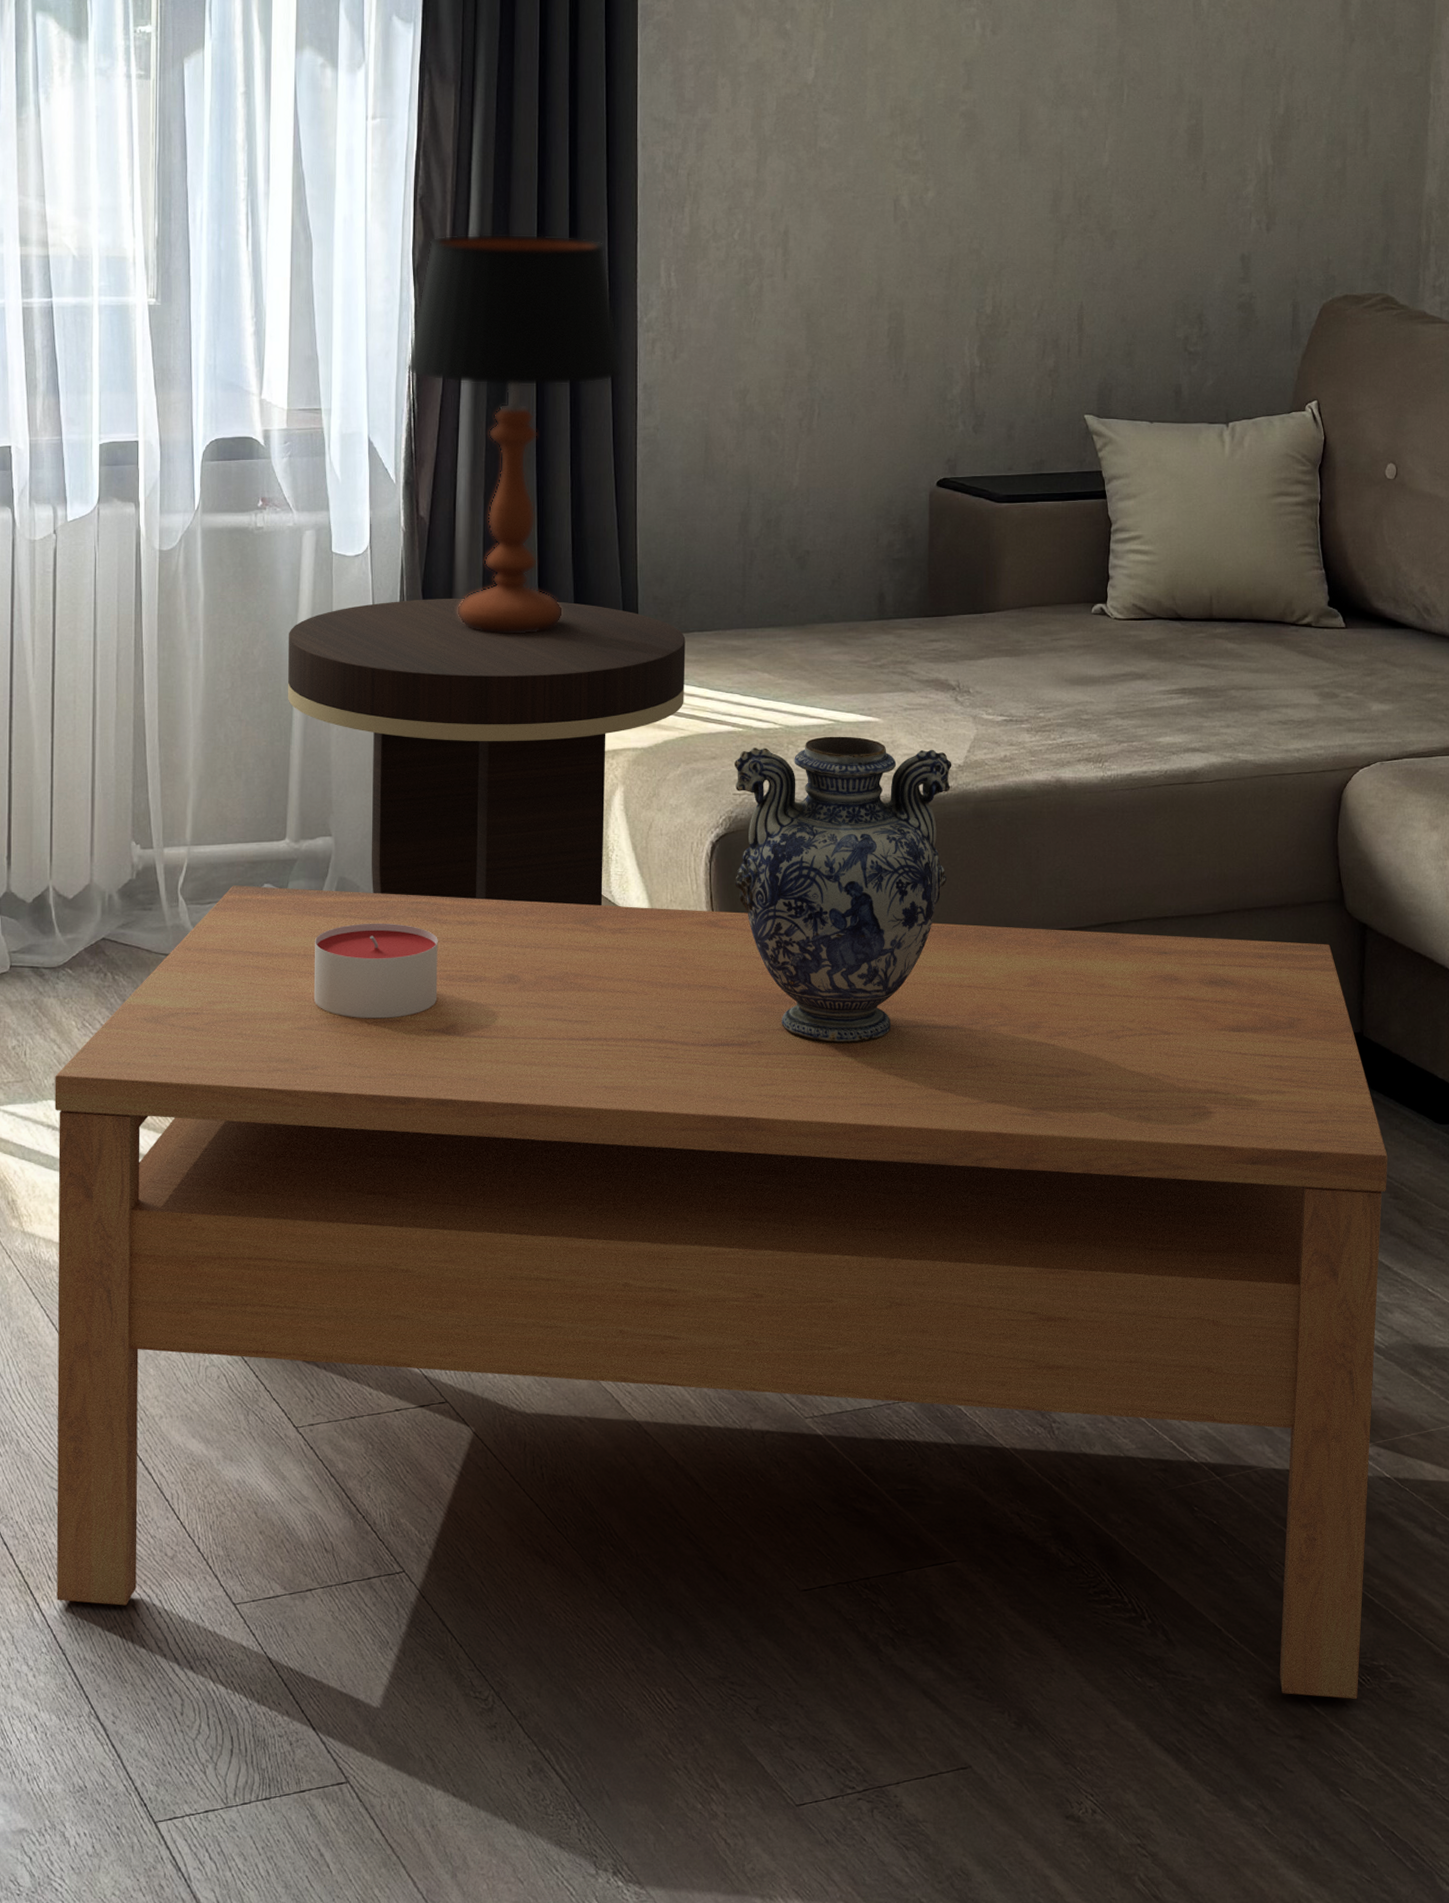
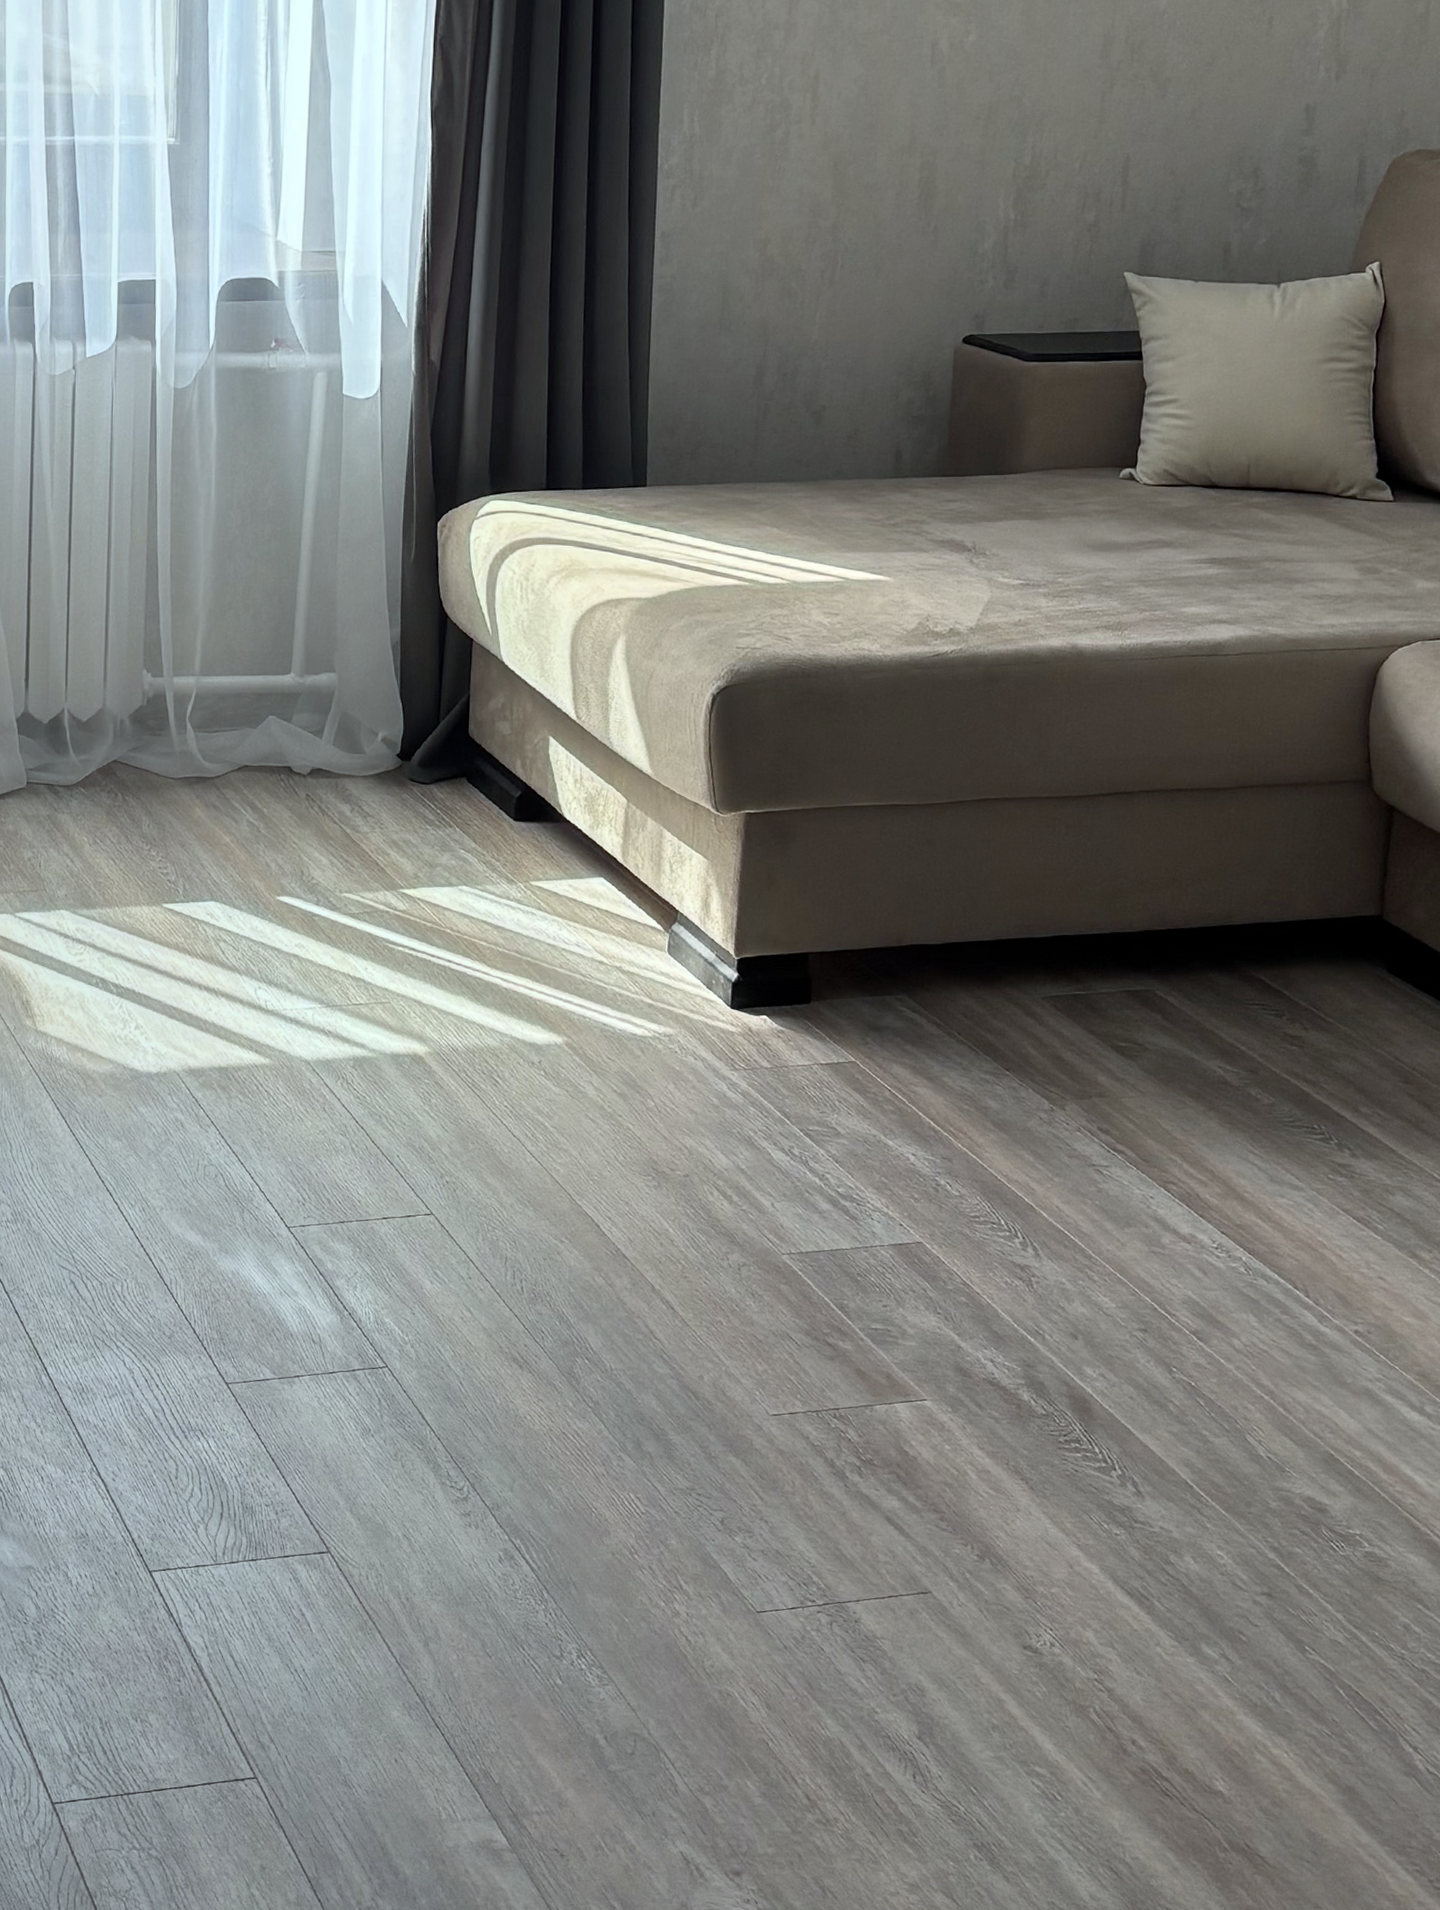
coffee table: present [54,885,1388,1699] -> none [63,716,1401,1563]
side table: present [288,598,686,906] -> none [296,443,694,752]
candle: present [314,923,438,1019] -> none [315,758,437,850]
table lamp: present [406,233,622,634] -> none [421,75,640,481]
decorative vase: present [734,736,952,1043] -> none [733,593,964,897]

